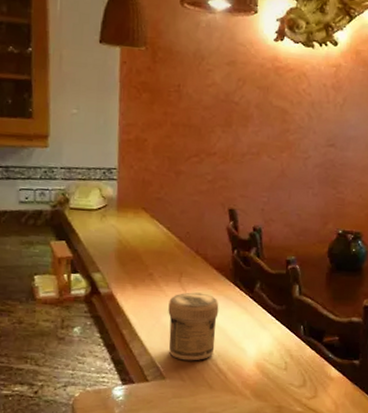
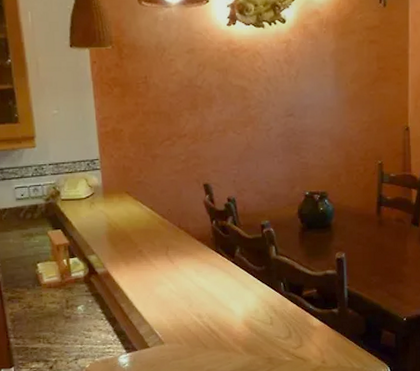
jar: present [168,292,219,361] -> none [159,263,205,326]

